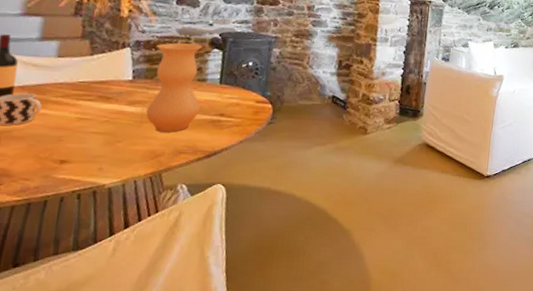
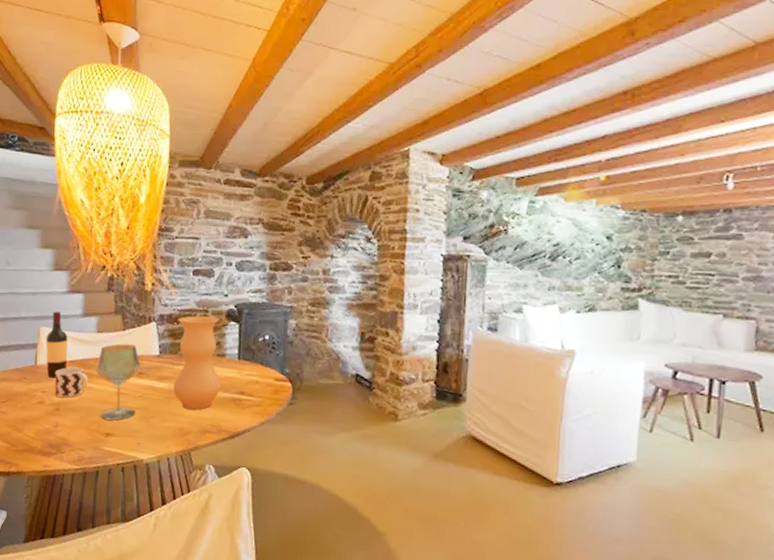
wine glass: none [52,68,110,147] -> present [96,343,141,421]

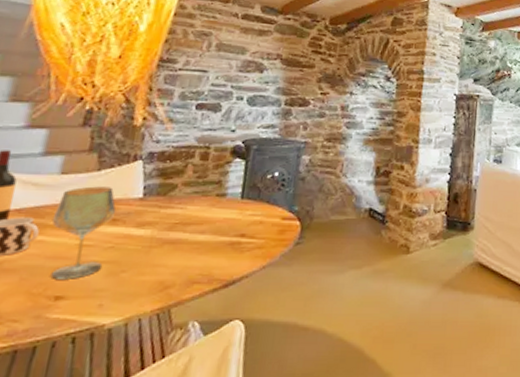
vase: present [173,316,222,410] -> none [156,153,223,258]

